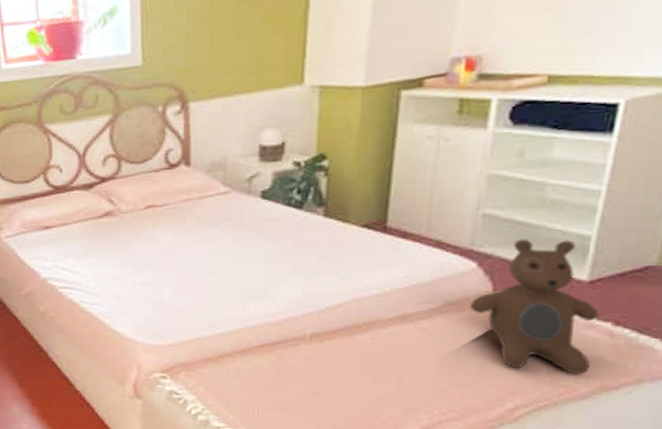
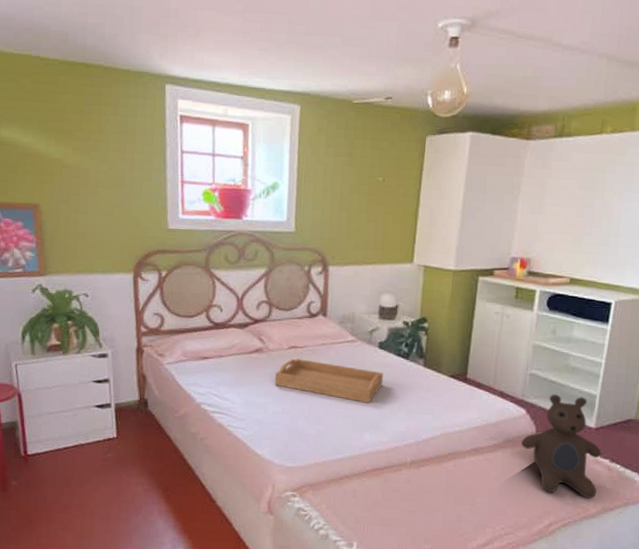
serving tray: none [130,220,269,267] -> present [274,358,383,403]

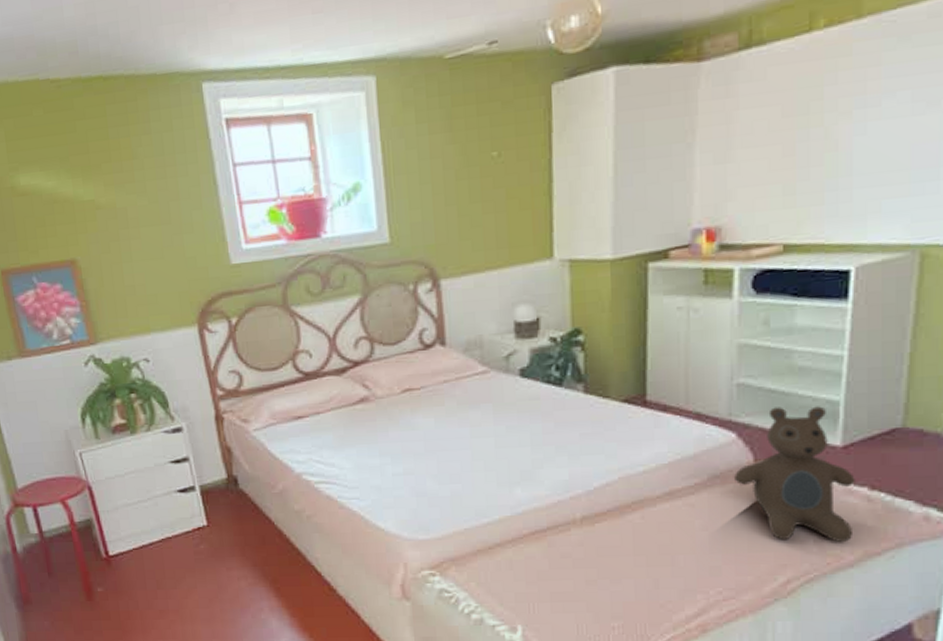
serving tray: present [274,358,383,403] -> none [388,403,531,450]

